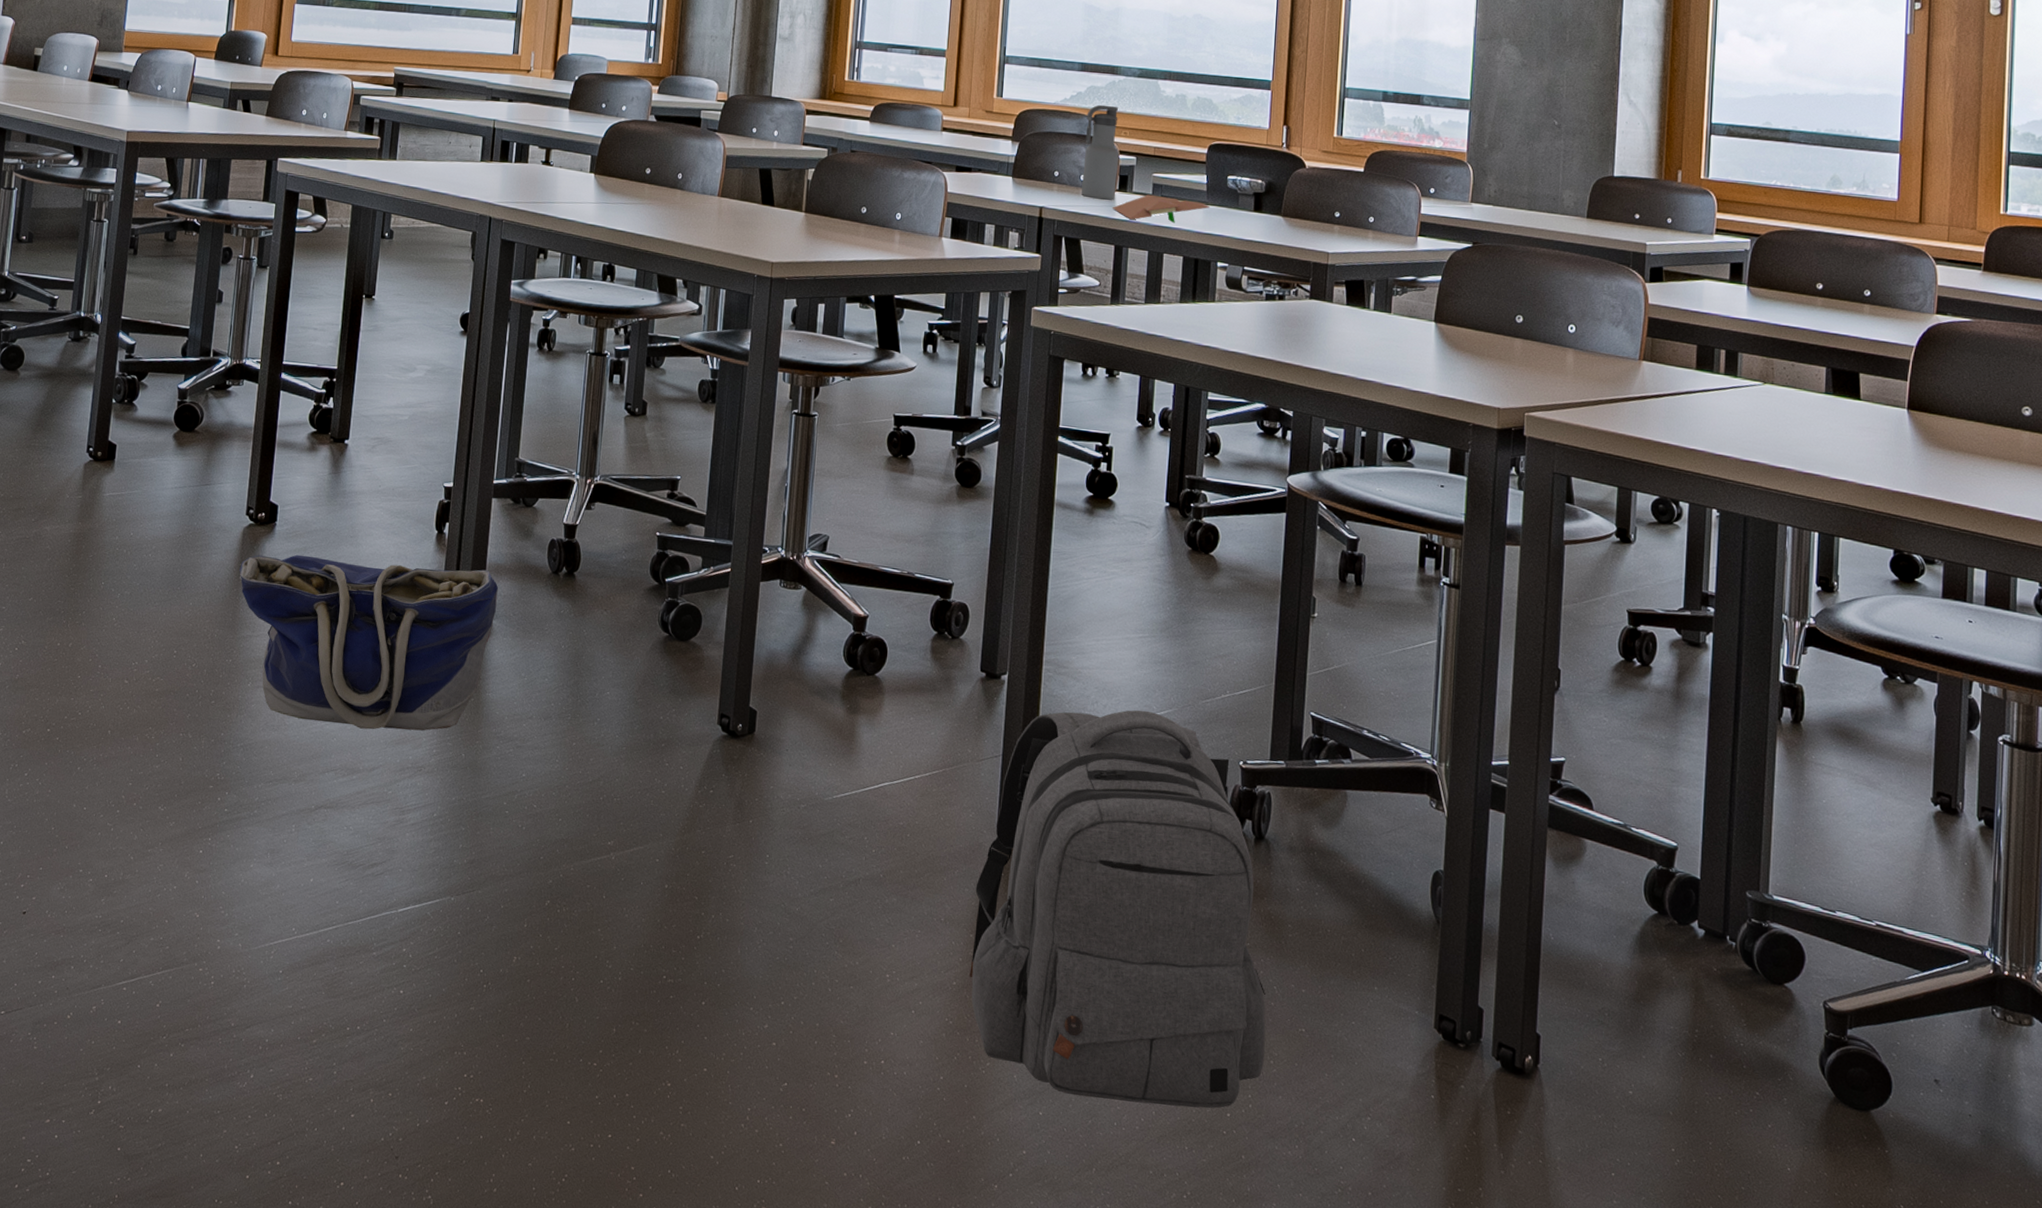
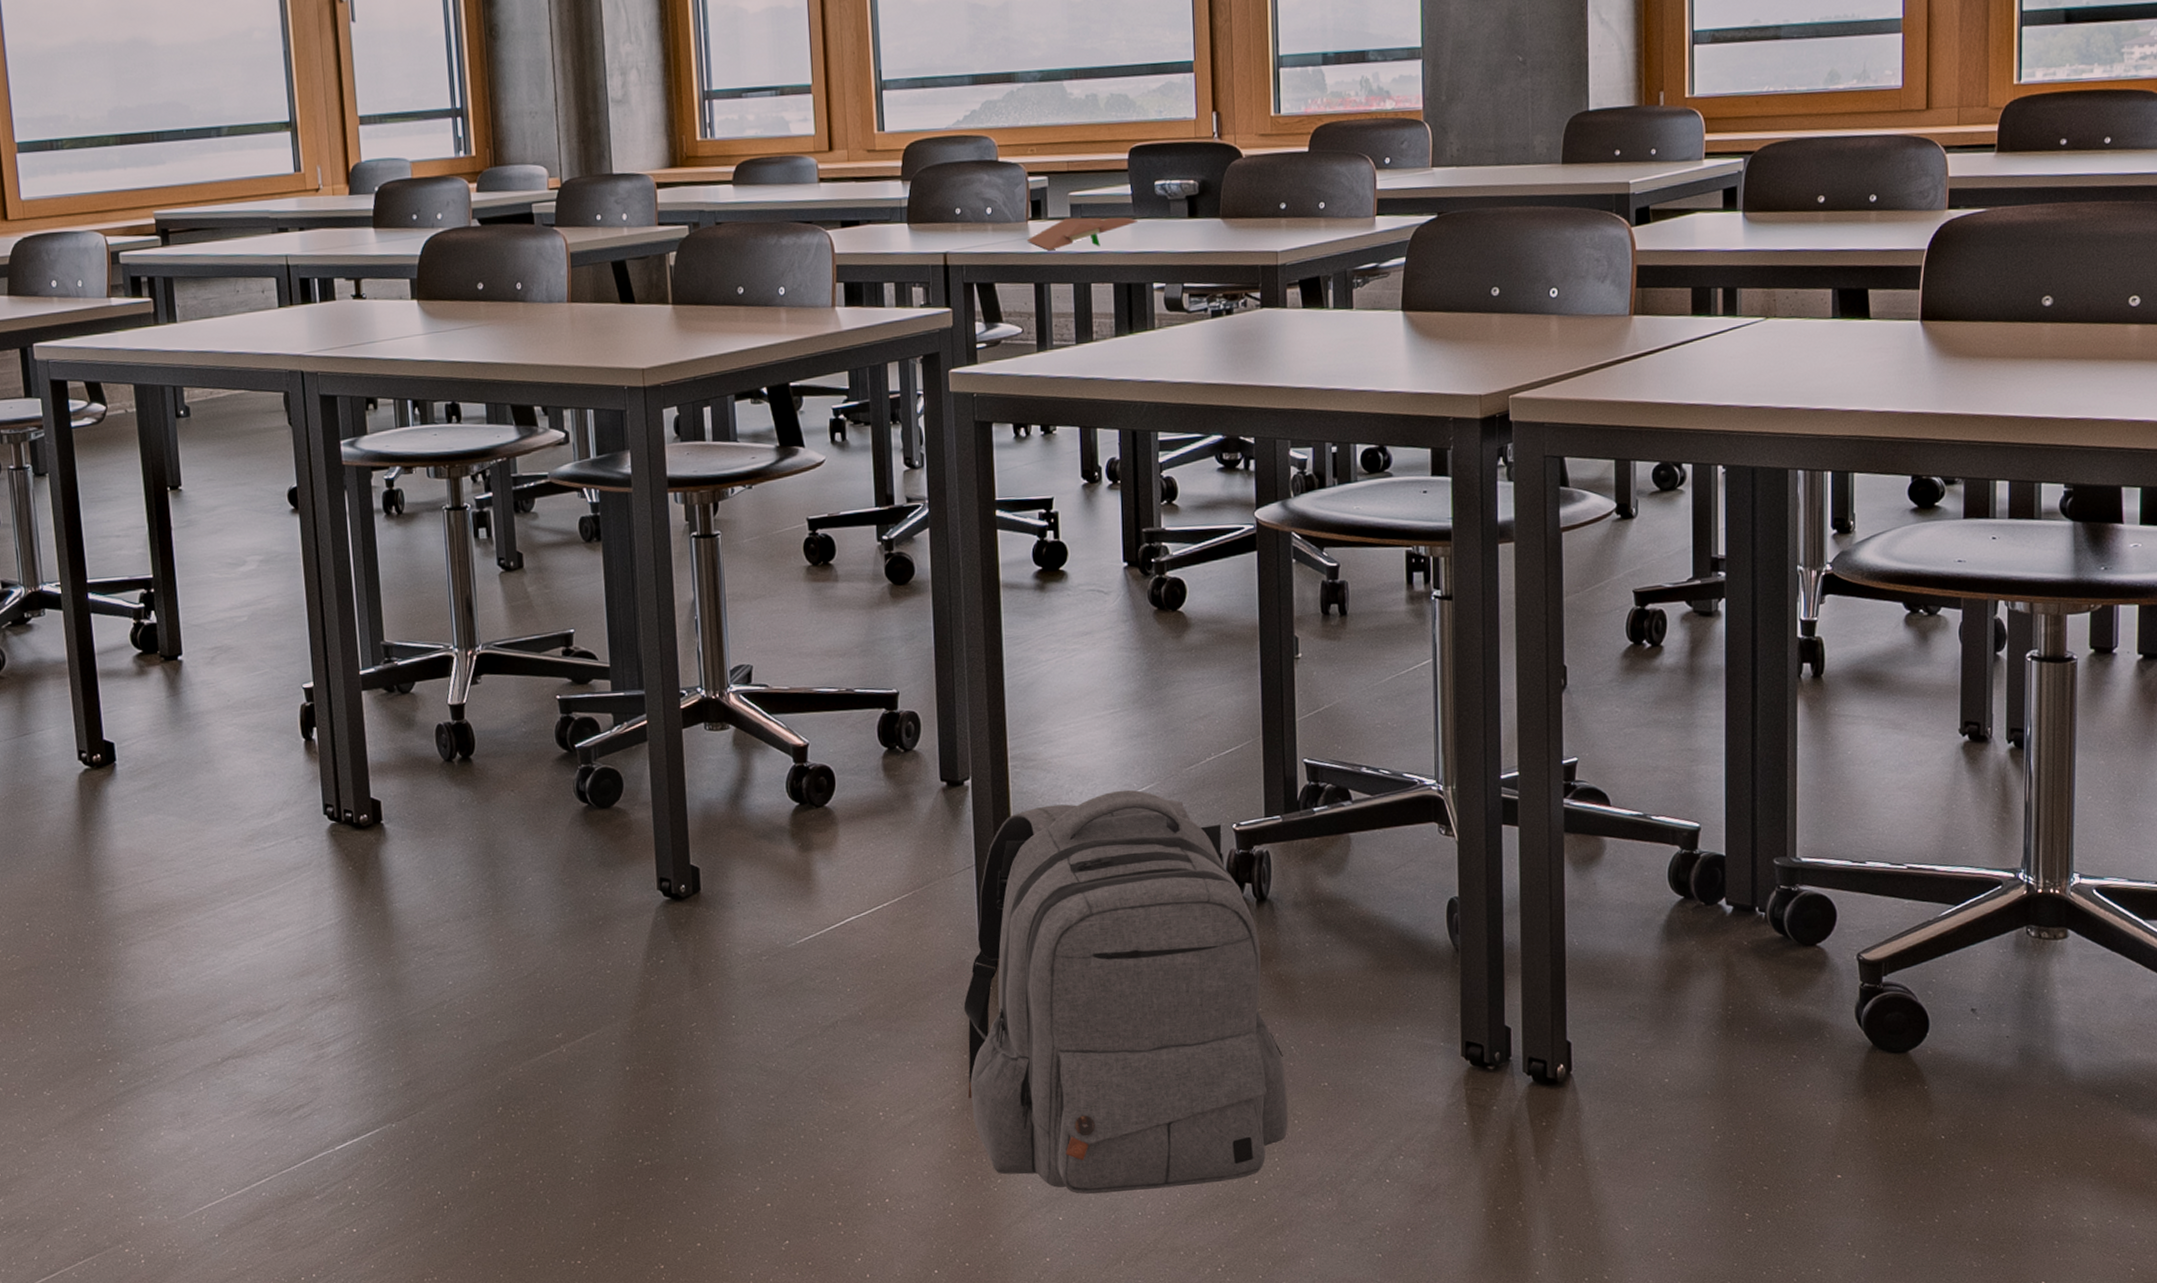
tote bag: present [239,554,499,731] -> none [83,771,388,970]
water bottle: present [1081,104,1120,200] -> none [985,120,1029,234]

